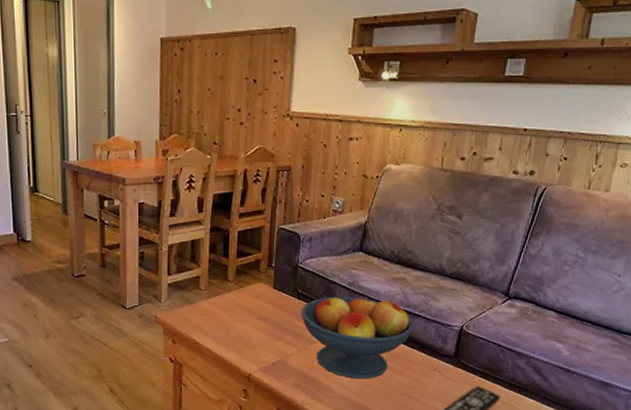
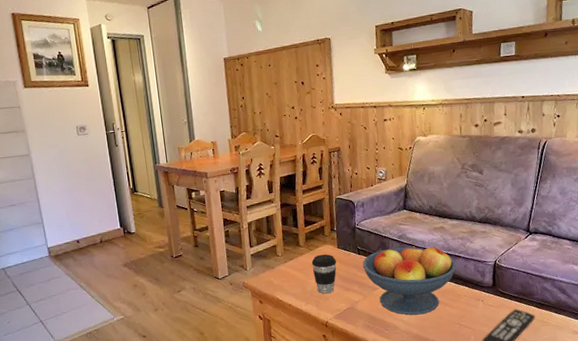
coffee cup: none [240,293,270,341] -> present [311,254,336,294]

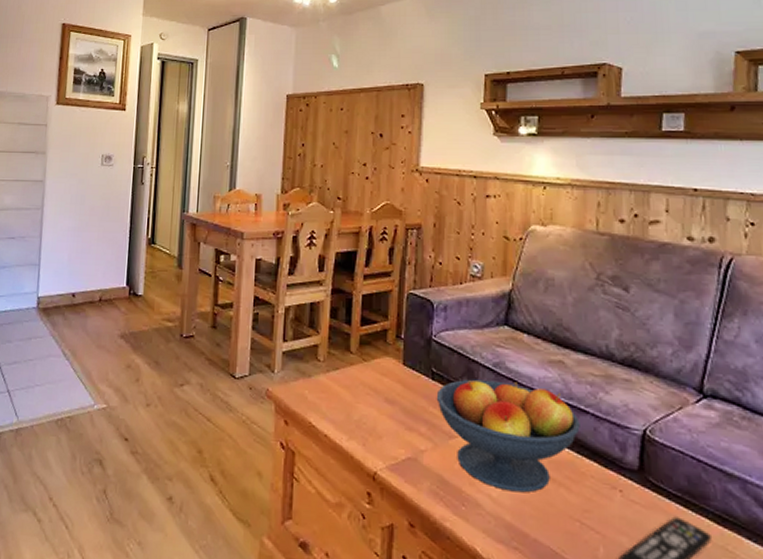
coffee cup: present [311,254,336,294] -> none [364,369,399,430]

